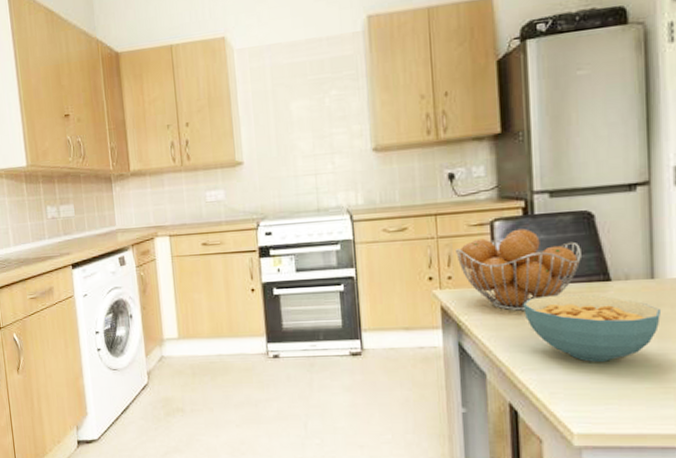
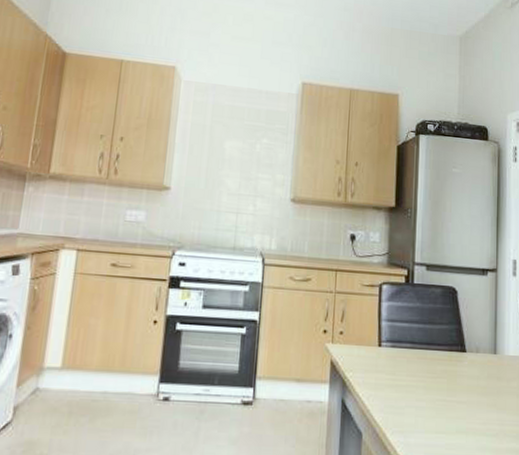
fruit basket: present [456,228,581,311] -> none [349,294,446,372]
cereal bowl: present [523,295,660,362] -> none [398,360,499,428]

